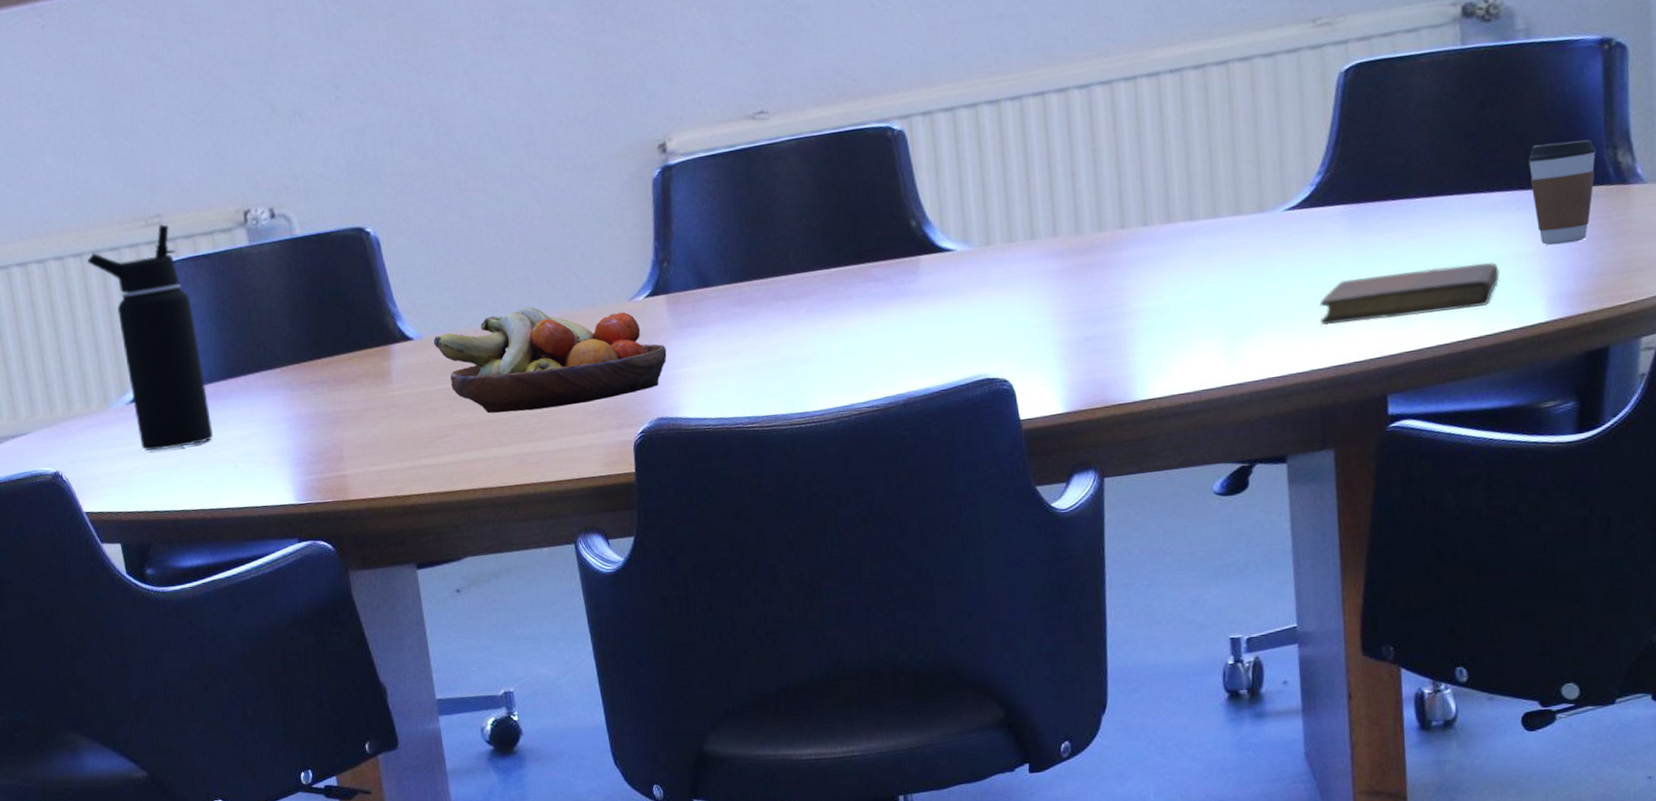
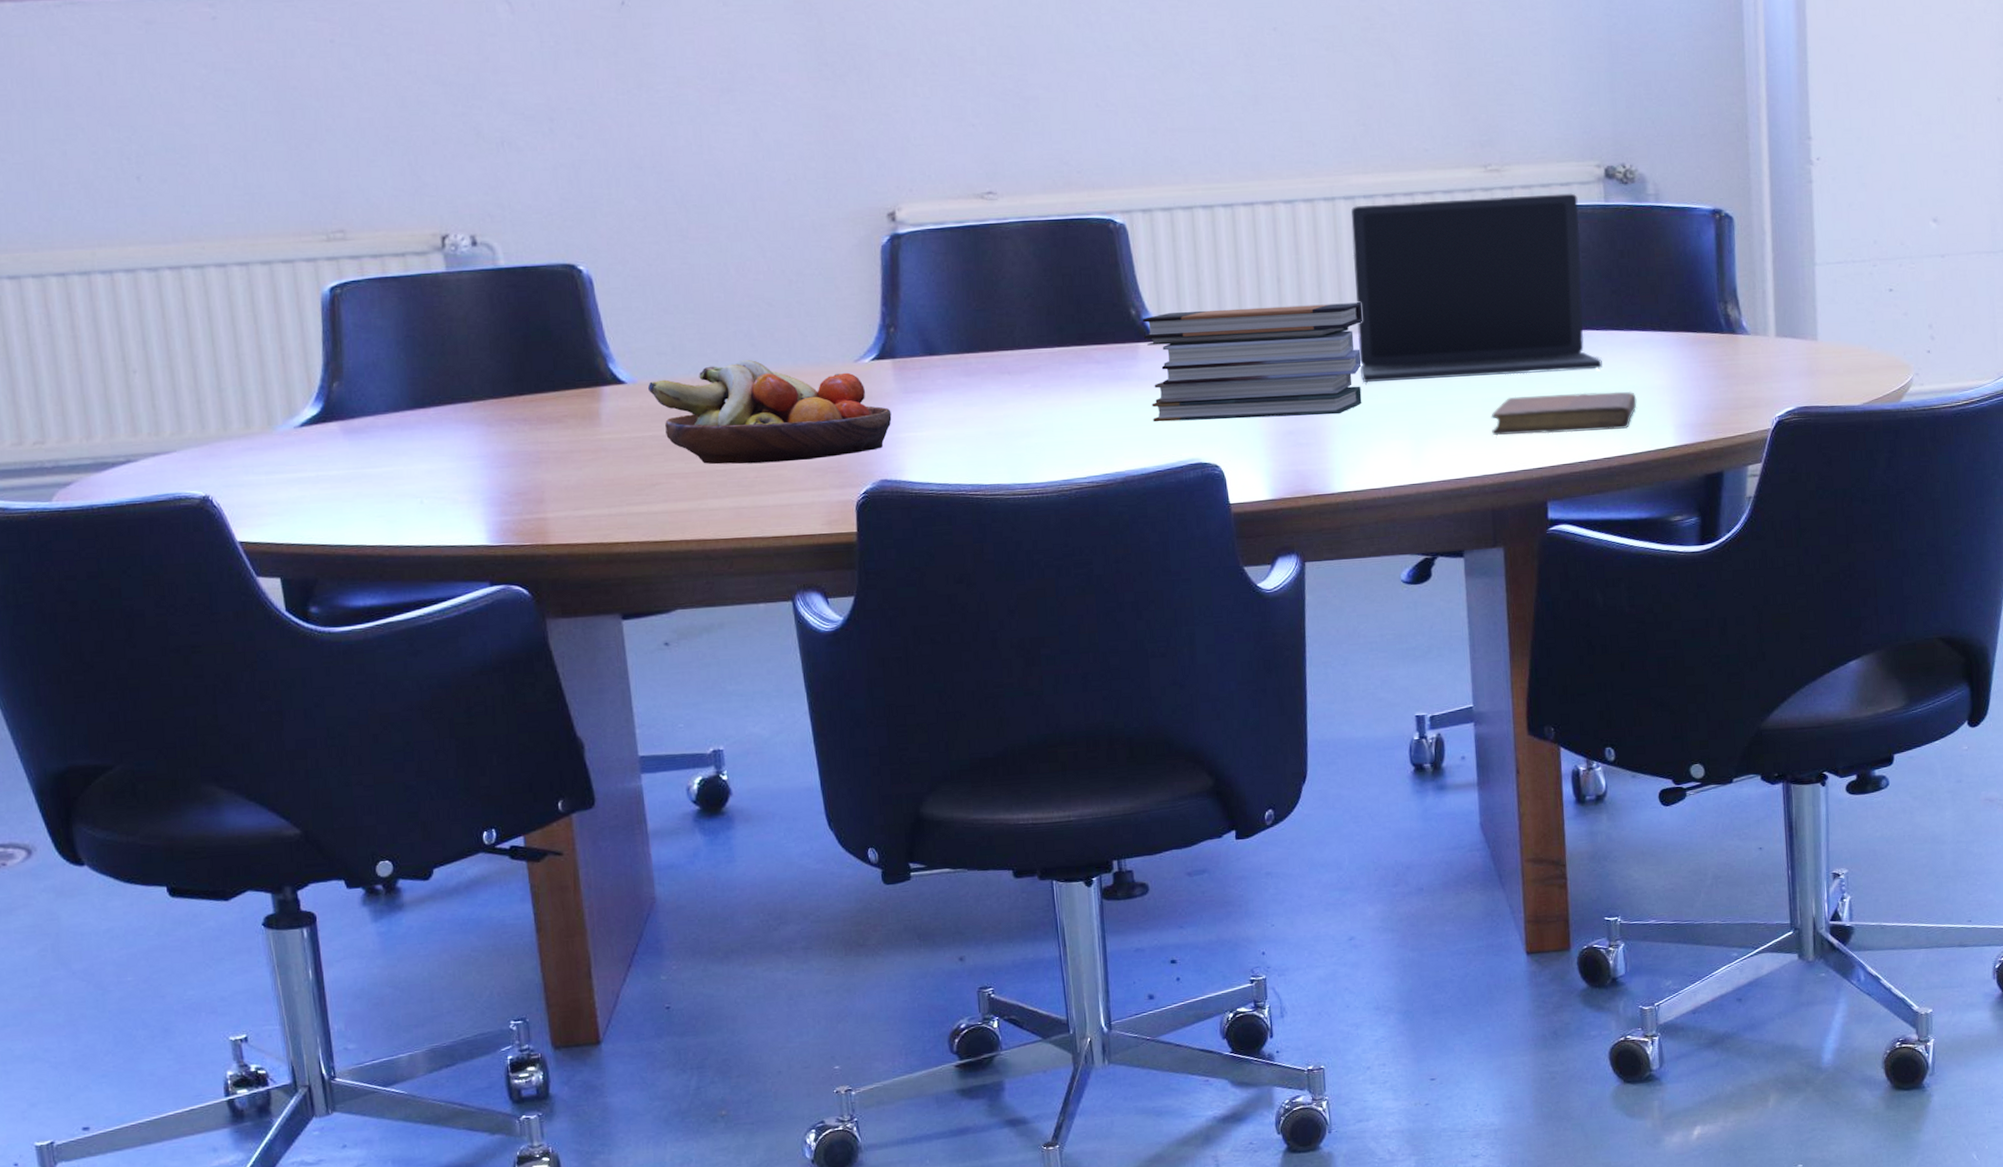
water bottle: present [87,224,213,451] -> none [255,240,396,480]
book stack: none [923,190,1168,339] -> present [1142,302,1362,422]
laptop: none [1155,39,1457,278] -> present [1351,193,1603,383]
coffee cup: present [1528,139,1597,246] -> none [1658,293,1712,381]

